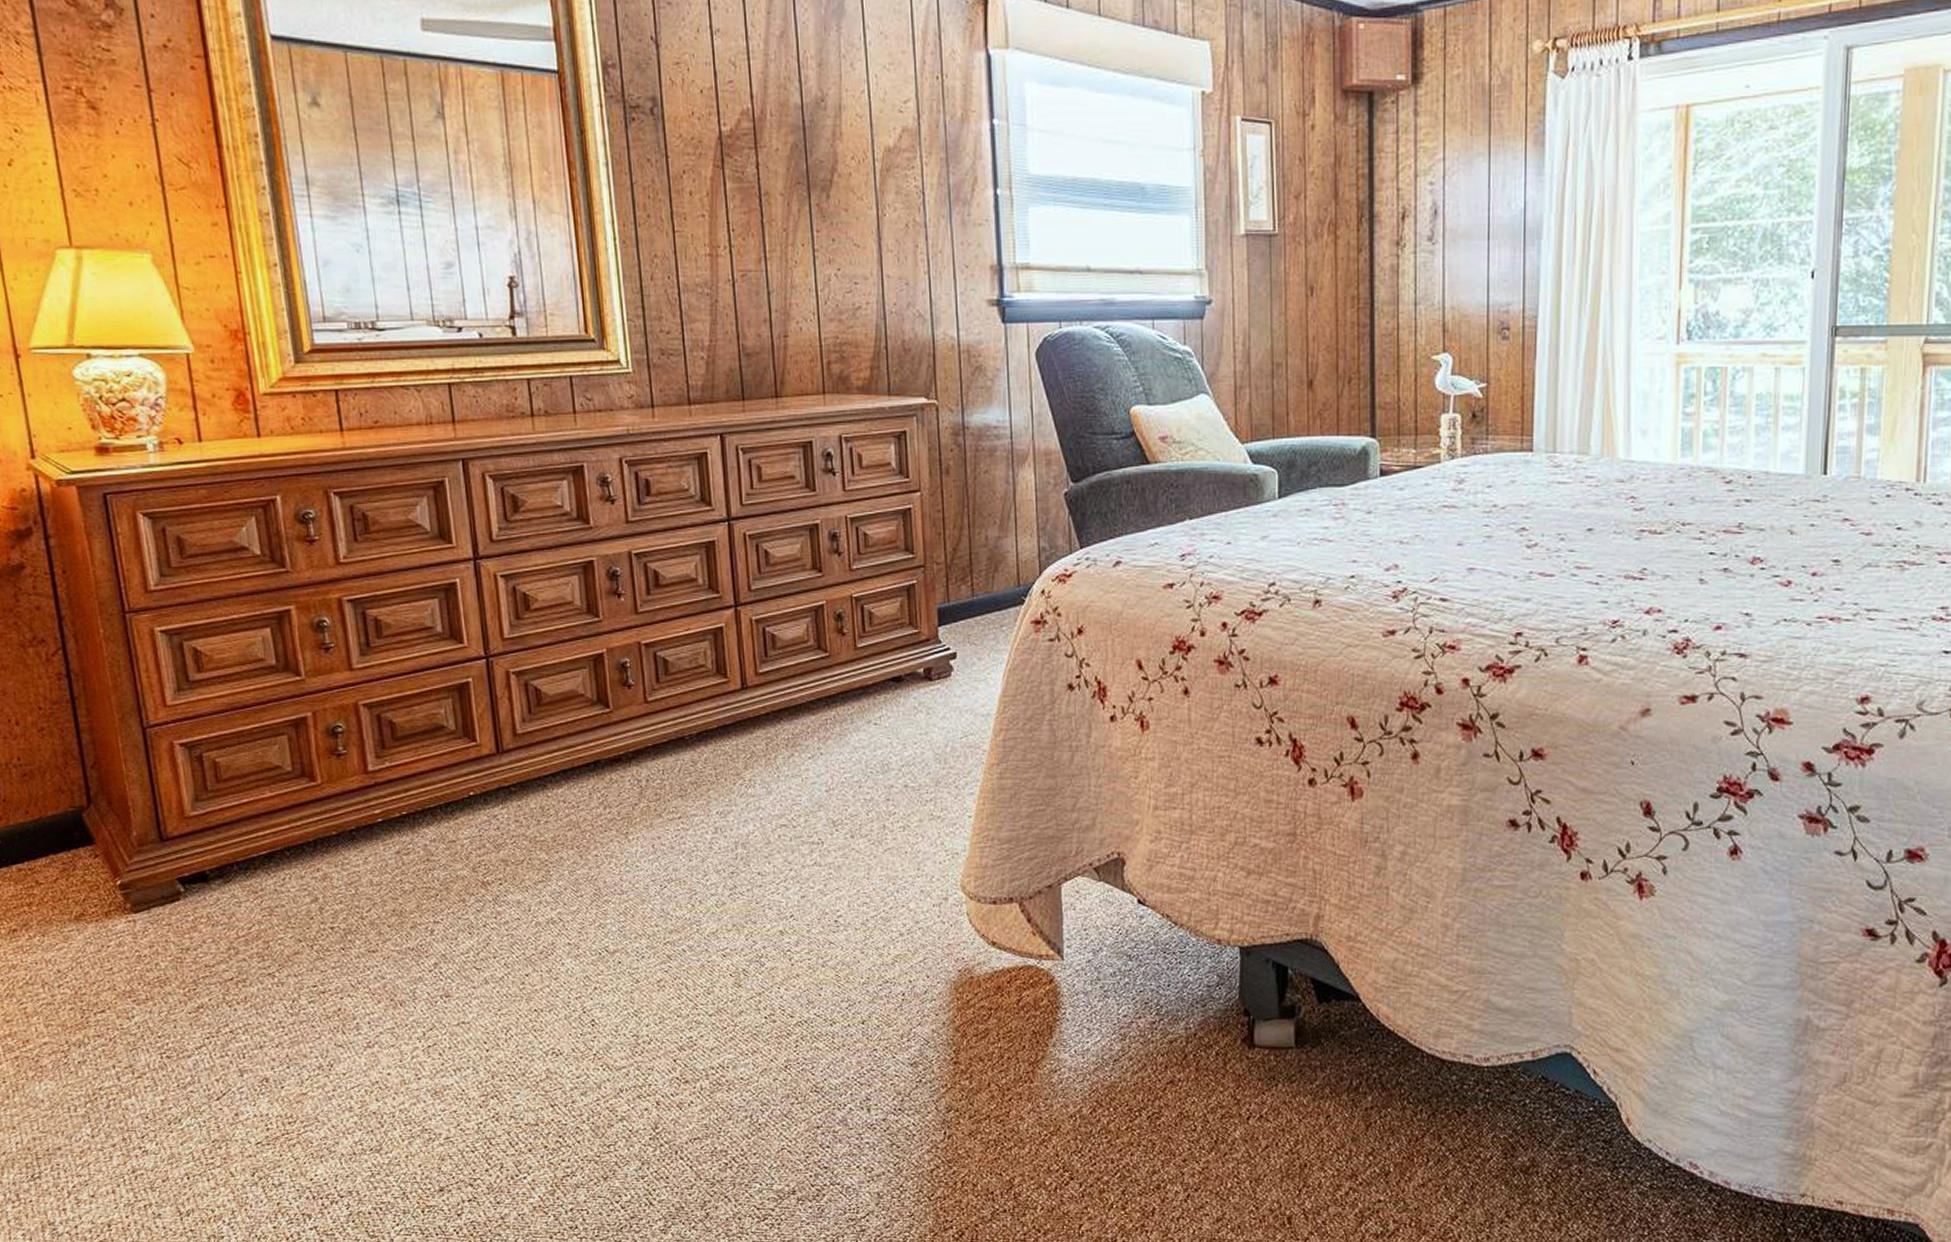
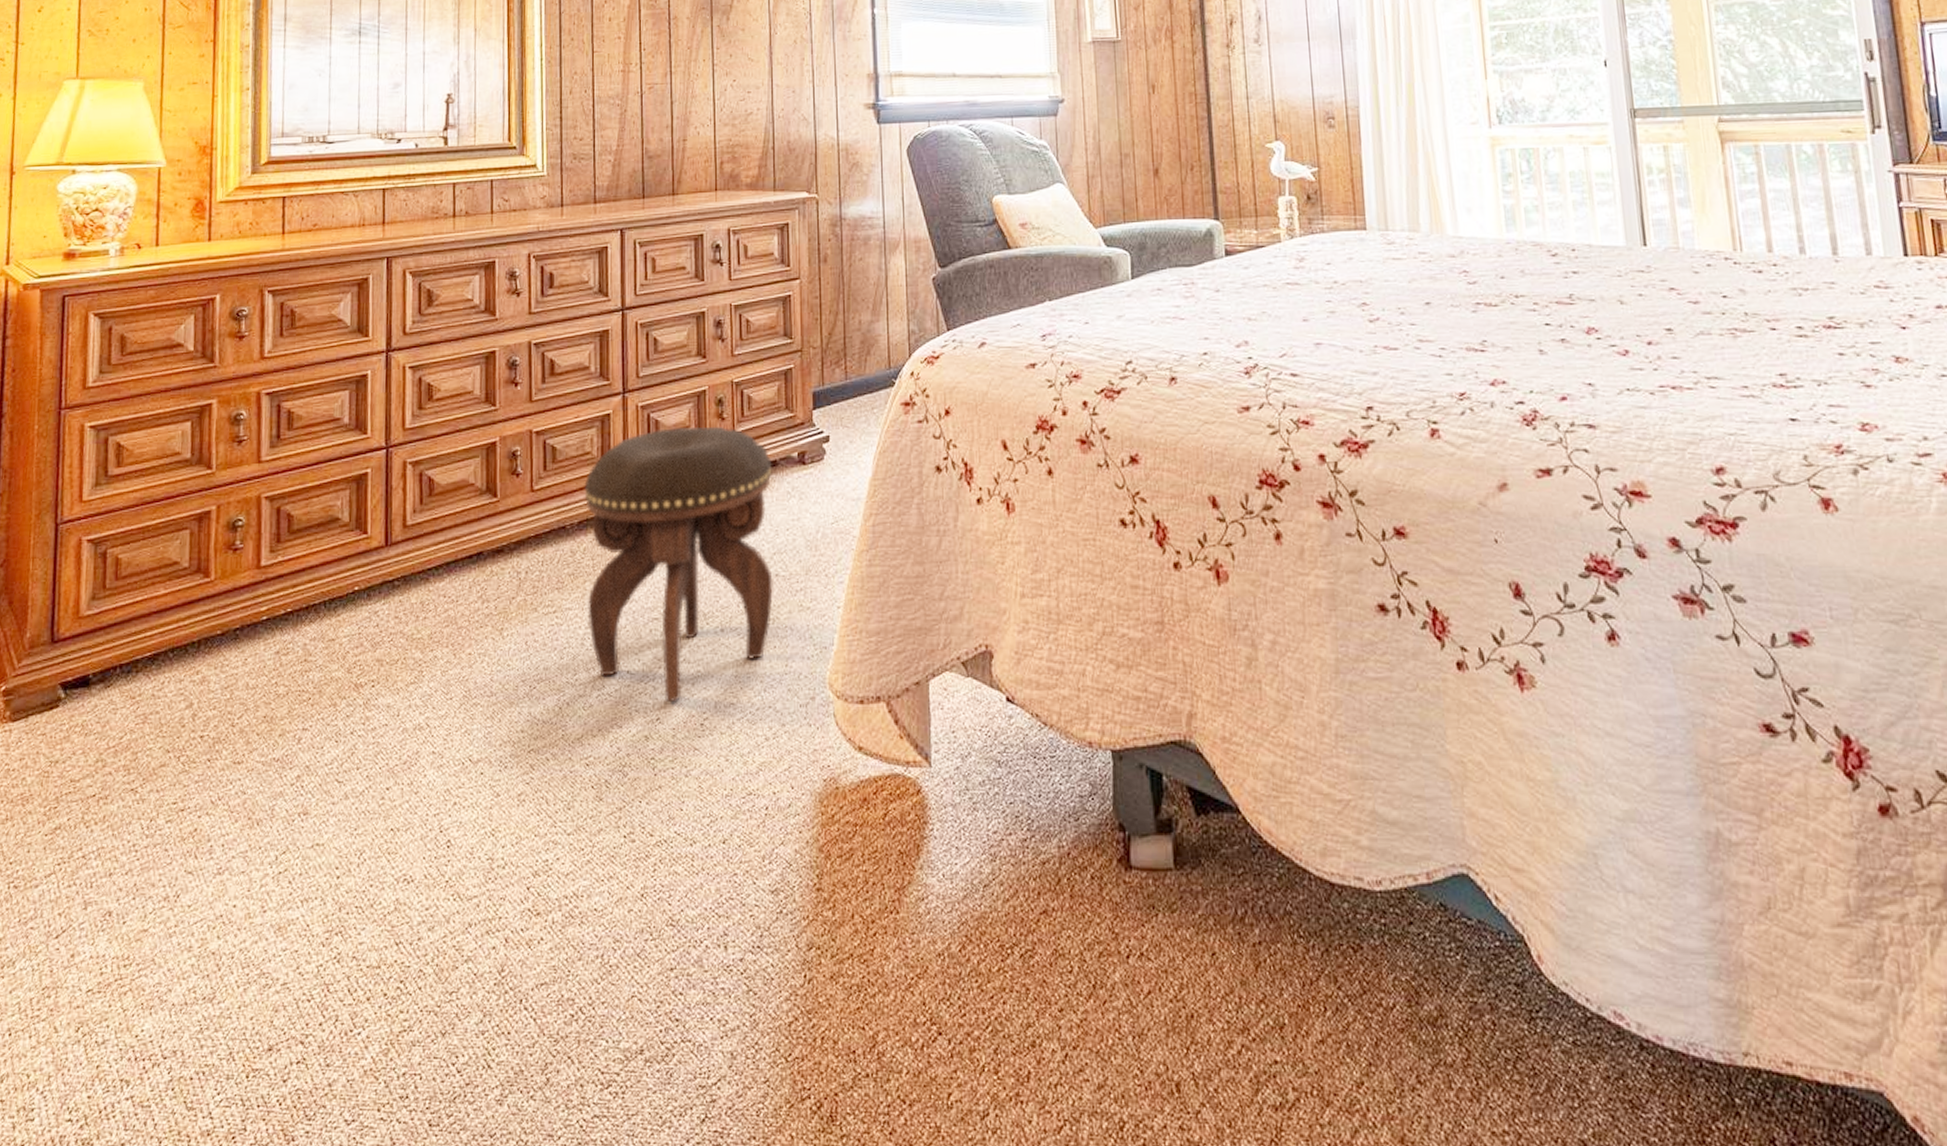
footstool: none [700,641,903,900] -> present [584,426,773,701]

